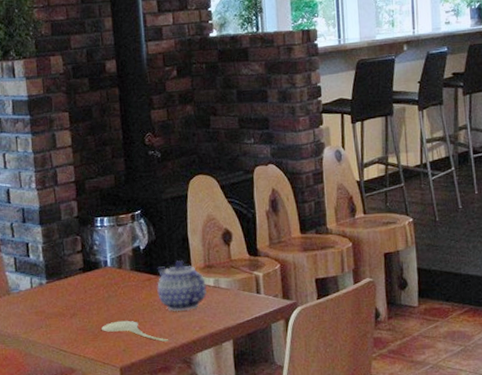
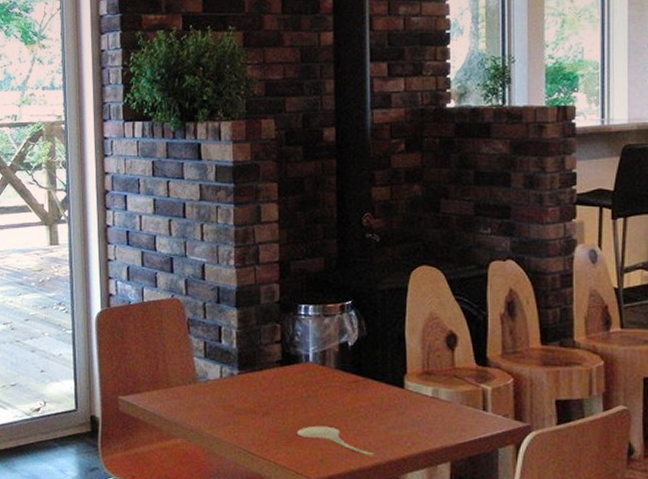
teapot: present [157,260,207,312] -> none [365,363,424,423]

